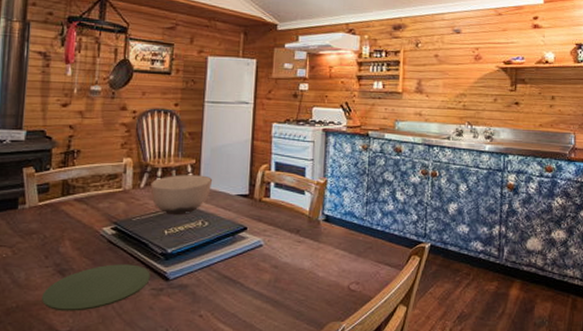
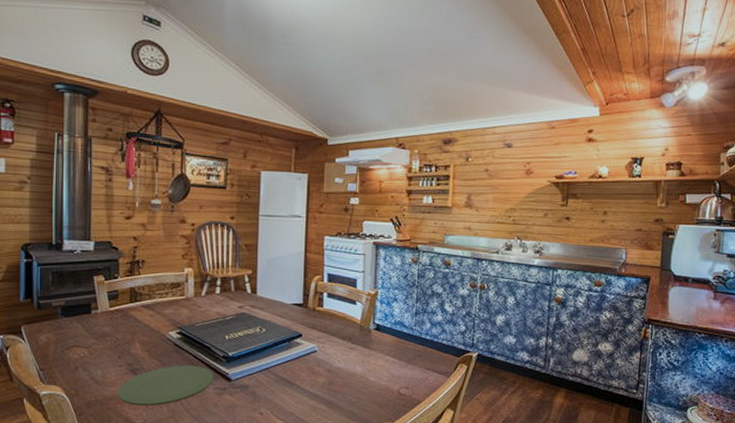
bowl: present [150,175,213,216] -> none [211,284,269,322]

